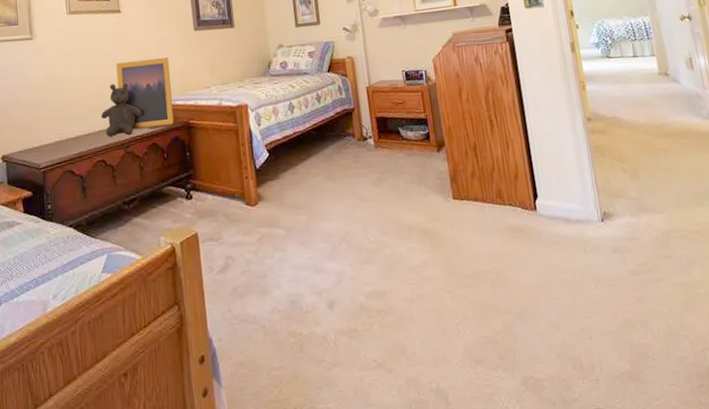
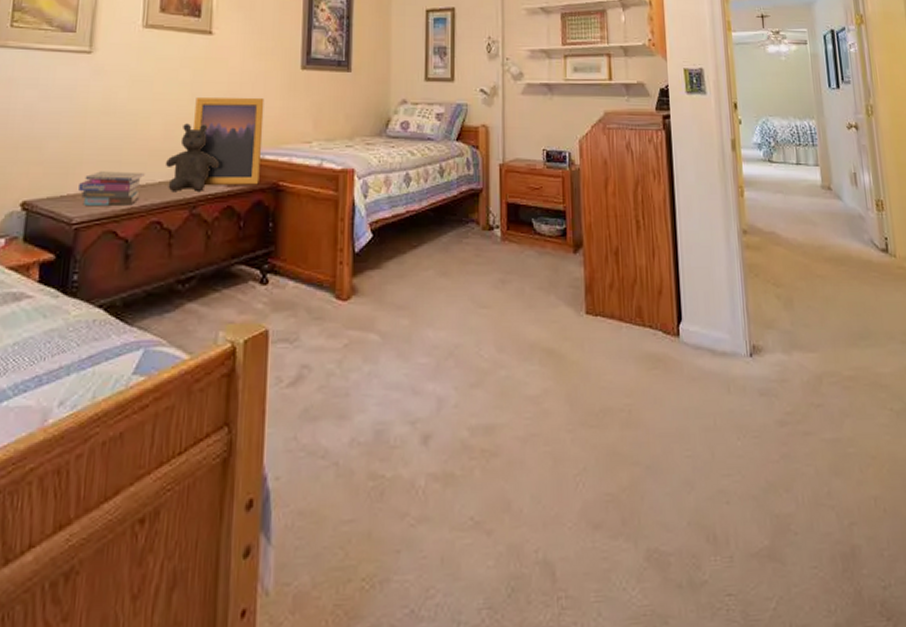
books: none [40,125,87,154] -> present [79,171,145,205]

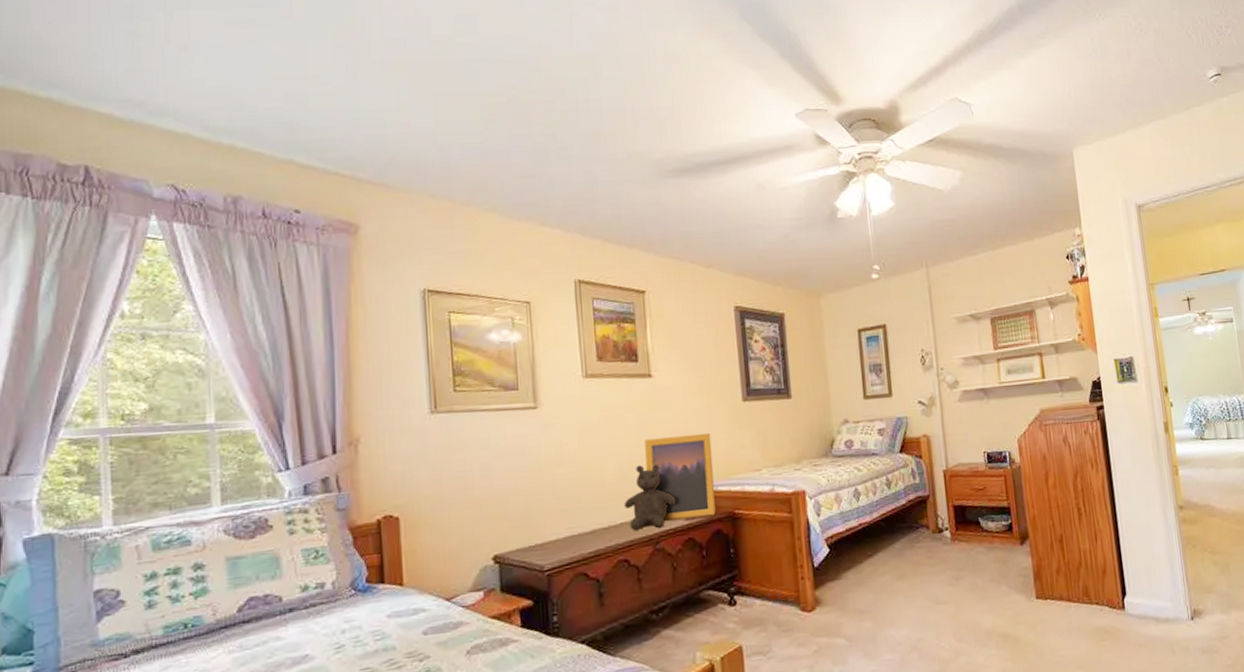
books: present [79,171,145,205] -> none [545,516,606,552]

